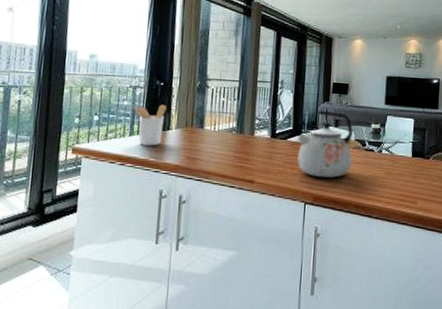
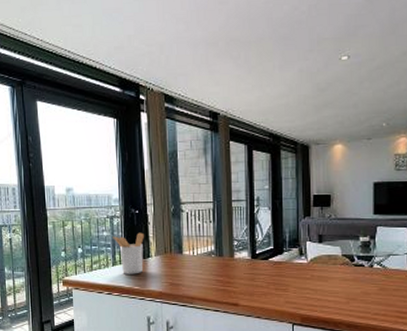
kettle: present [297,110,353,179] -> none [279,226,340,298]

